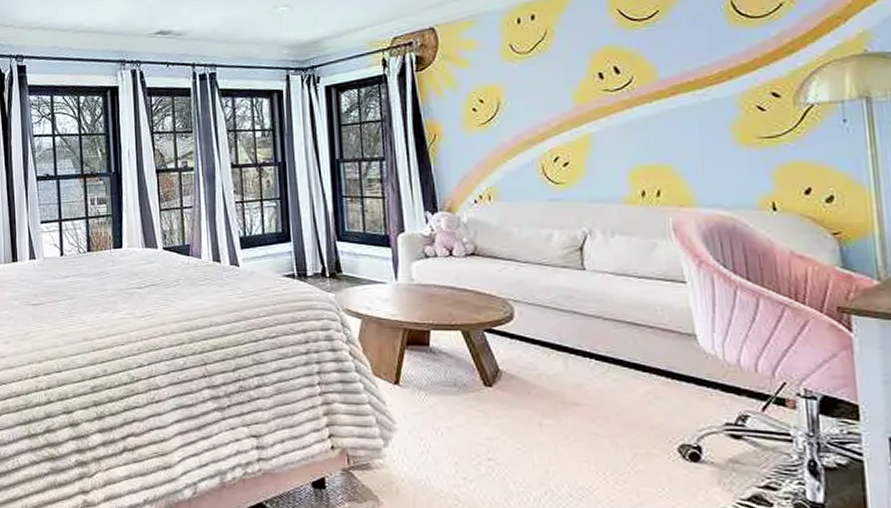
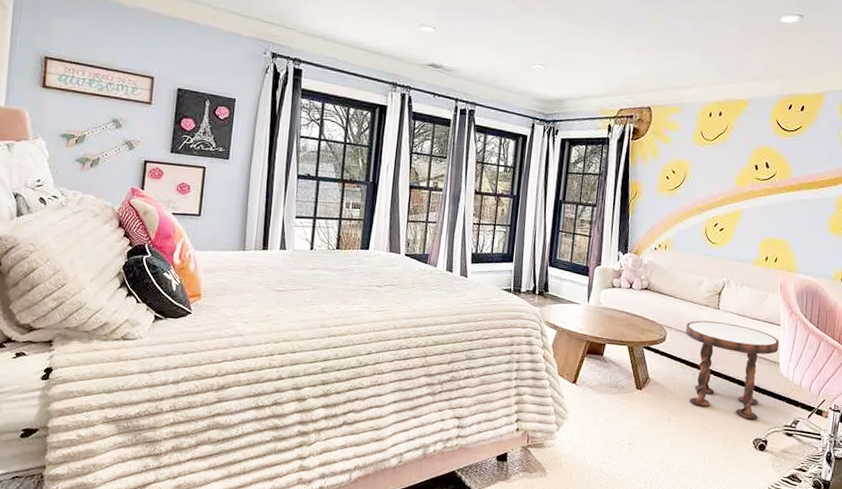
side table: none [540,287,691,418] -> present [686,320,780,420]

